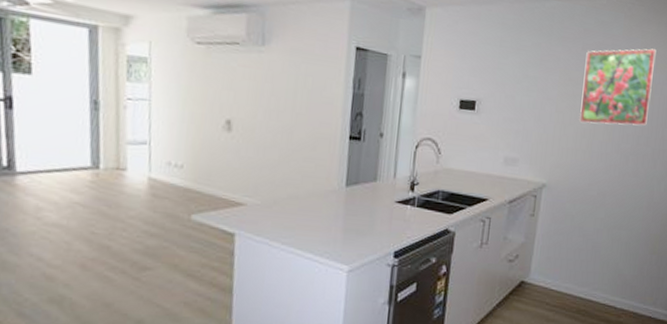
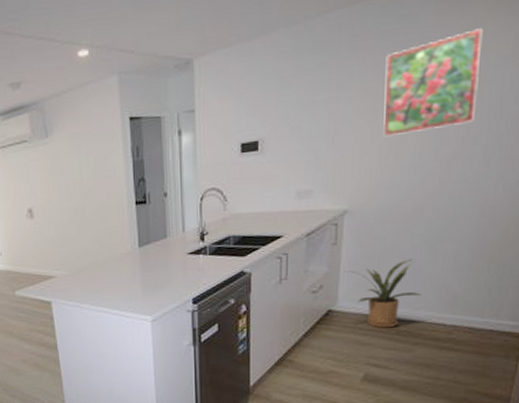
house plant: none [539,240,600,306] -> present [346,259,422,328]

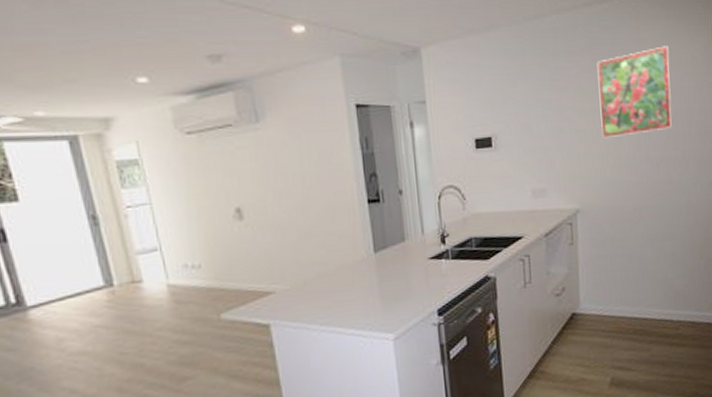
house plant: present [346,259,422,328] -> none [584,257,651,329]

